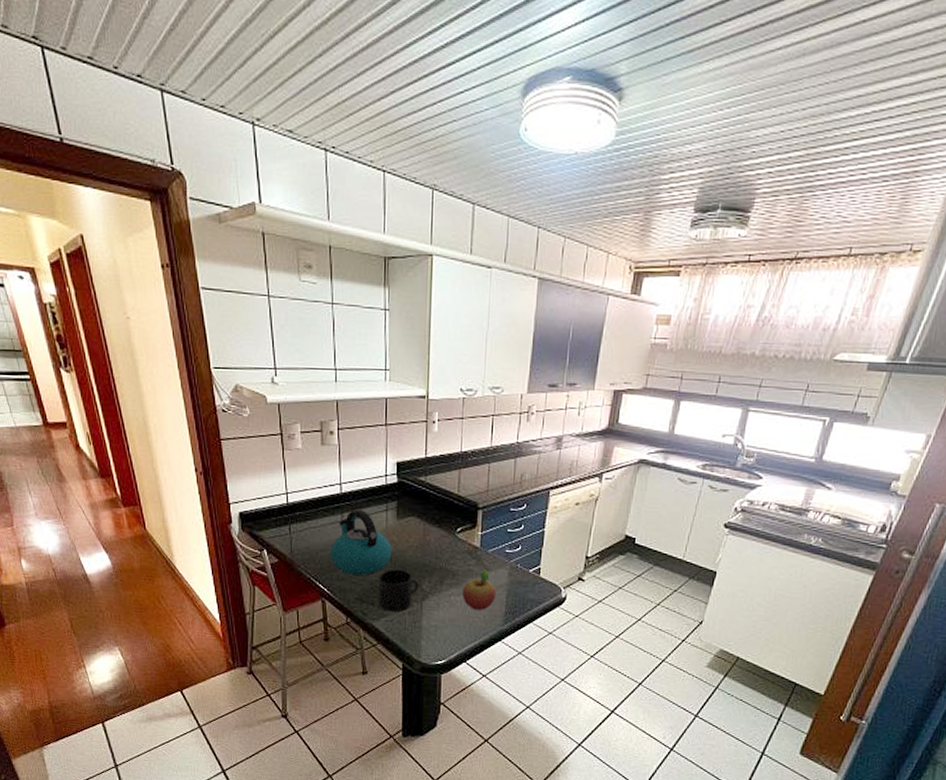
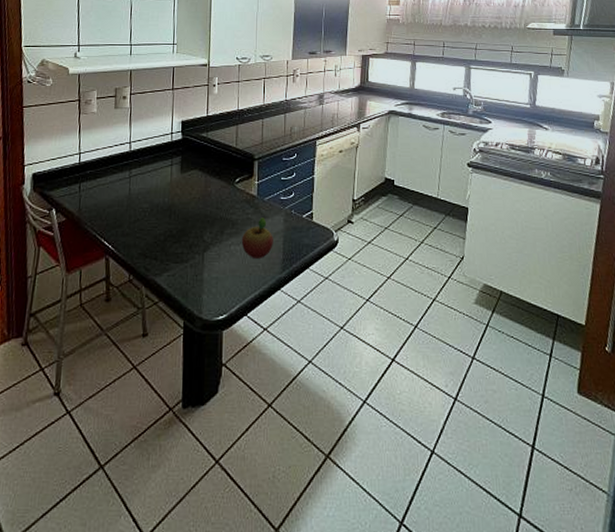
kettle: present [329,509,392,575] -> none [116,166,176,229]
mug: present [378,569,420,612] -> none [161,221,201,265]

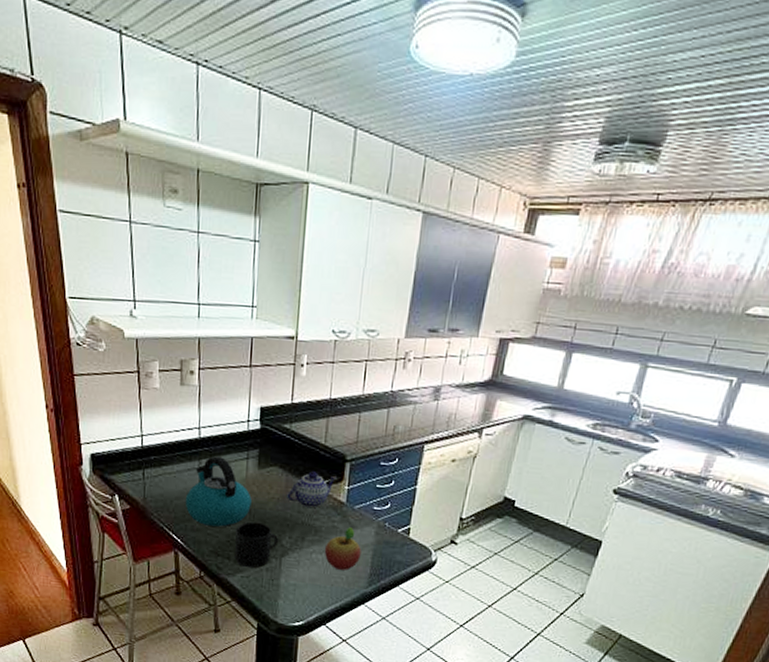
kettle: none [116,166,176,229] -> present [185,456,252,527]
mug: none [161,221,201,265] -> present [234,521,279,568]
teapot: none [205,171,247,204] -> present [285,471,336,509]

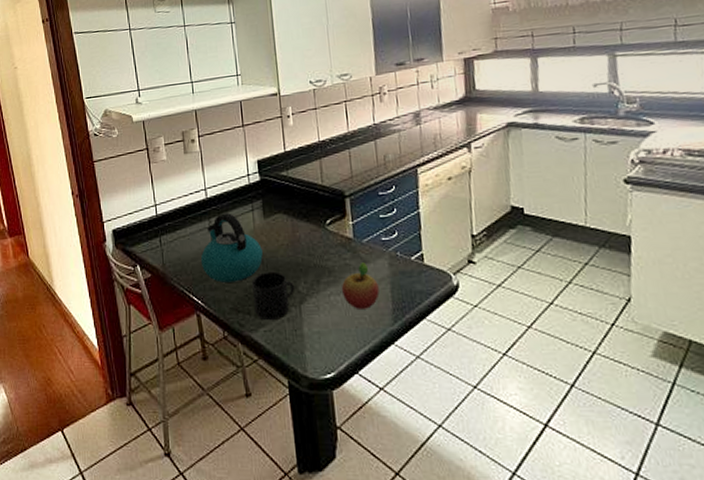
teapot: present [285,471,336,509] -> none [294,212,339,250]

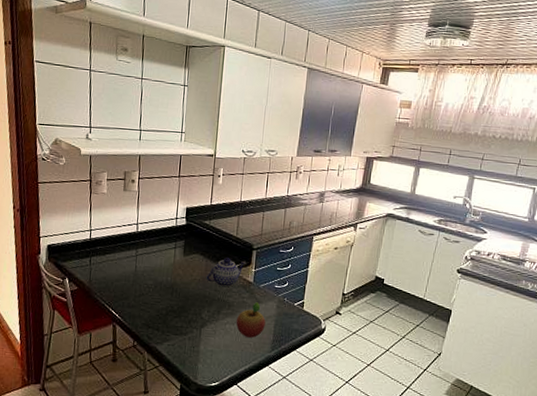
kettle: present [200,213,263,283] -> none [123,246,178,304]
mug: present [252,271,296,320] -> none [163,298,200,337]
teapot: none [294,212,339,250] -> present [205,258,246,288]

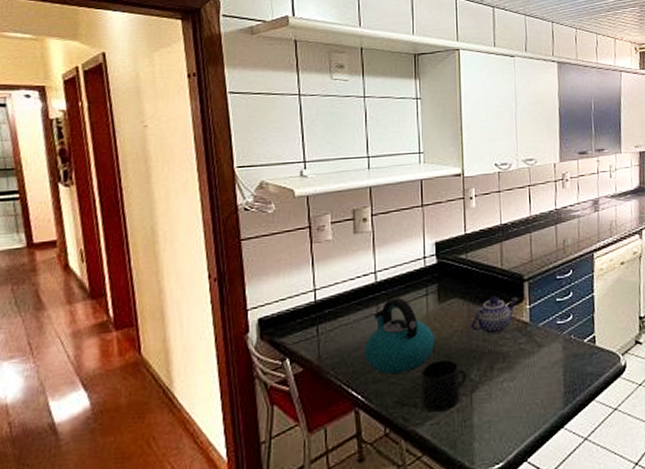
kettle: none [123,246,178,304] -> present [364,298,435,374]
mug: none [163,298,200,337] -> present [421,359,468,412]
fruit: present [236,302,266,338] -> none [514,346,552,395]

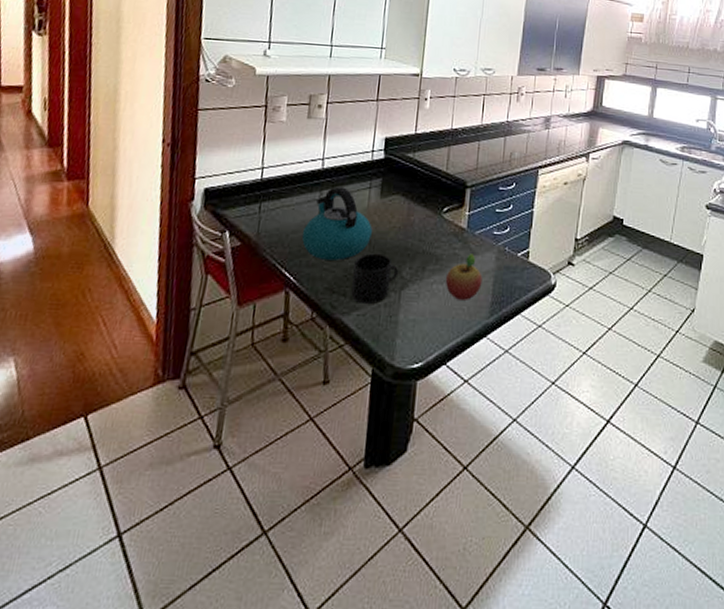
teapot: present [469,296,517,335] -> none [407,198,457,236]
fruit: none [514,346,552,395] -> present [445,254,482,300]

